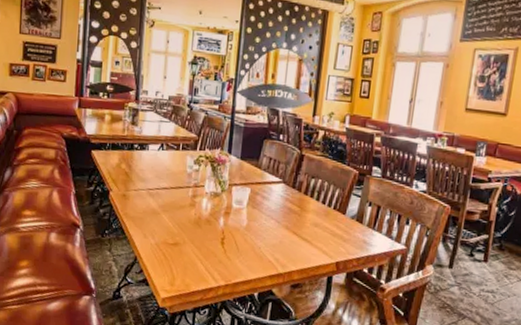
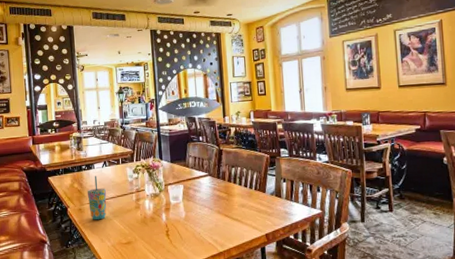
cup: none [135,158,158,212] -> present [87,175,107,220]

